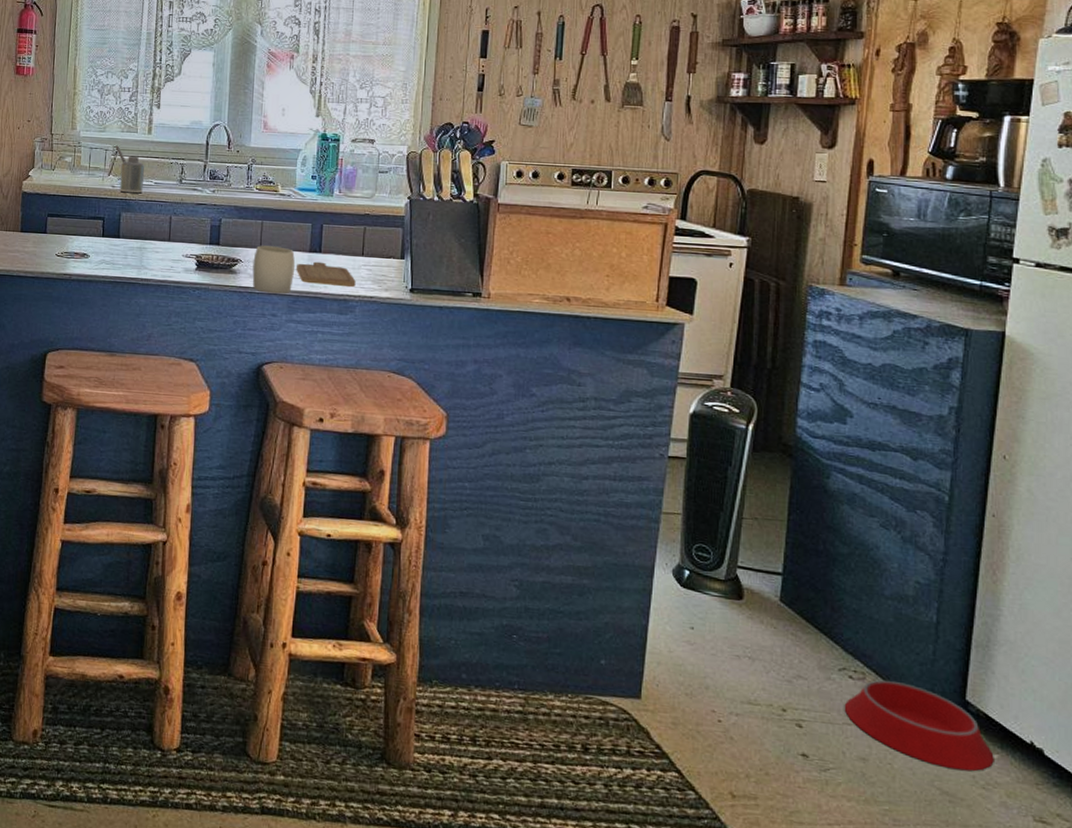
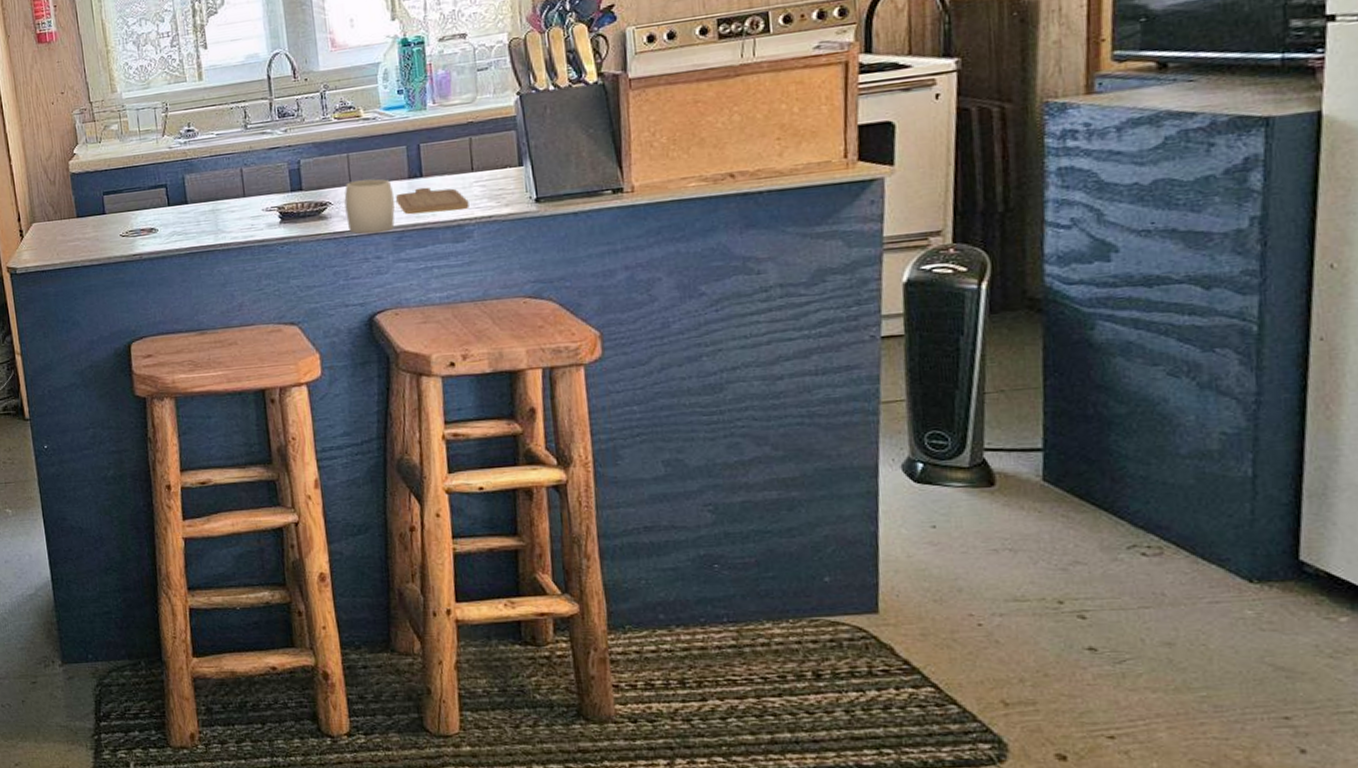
soap dispenser: present [115,145,144,194] -> none [164,100,204,153]
pet bowl: present [844,679,994,771] -> none [1137,551,1343,641]

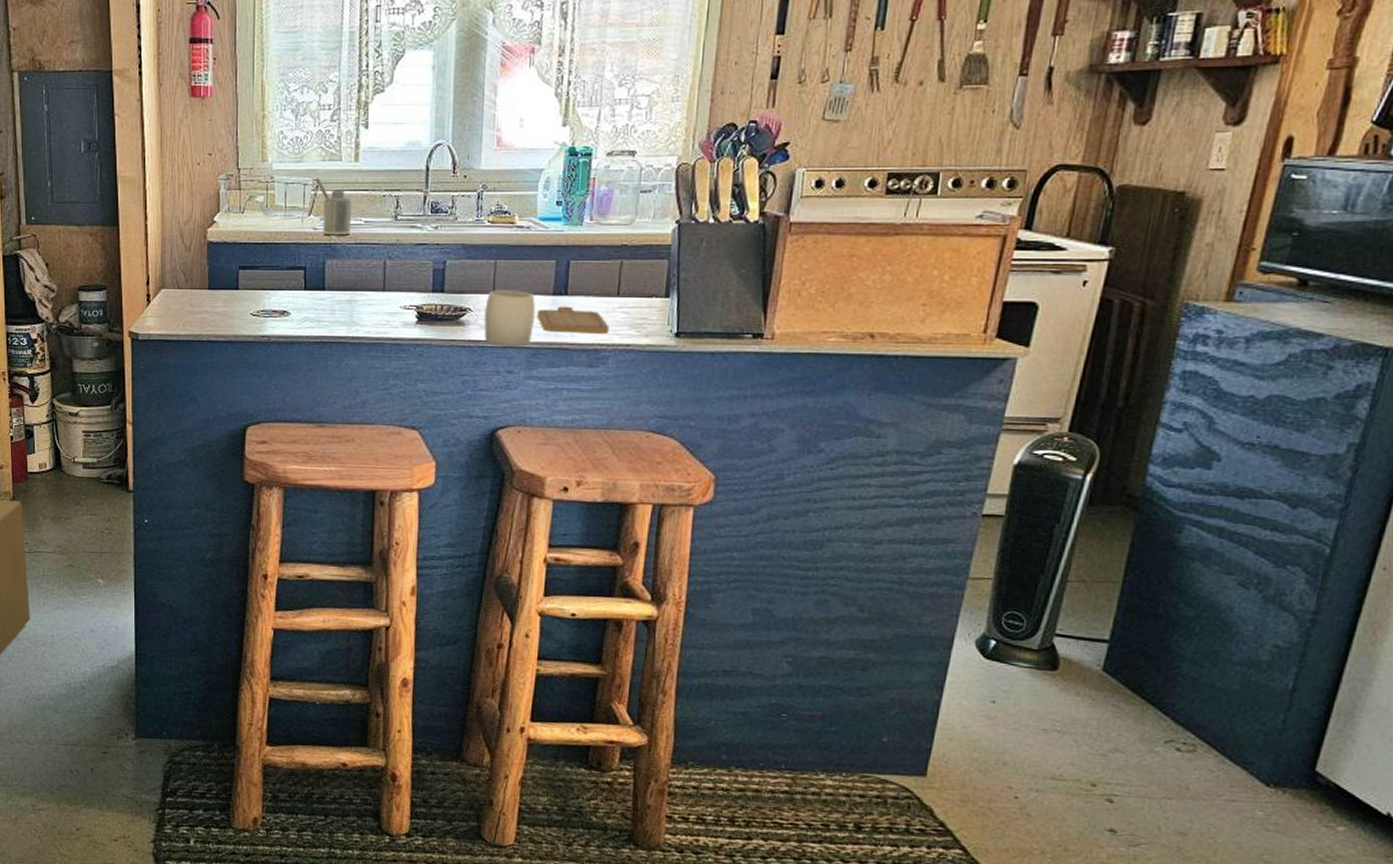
soap dispenser: none [164,100,204,153] -> present [315,178,351,236]

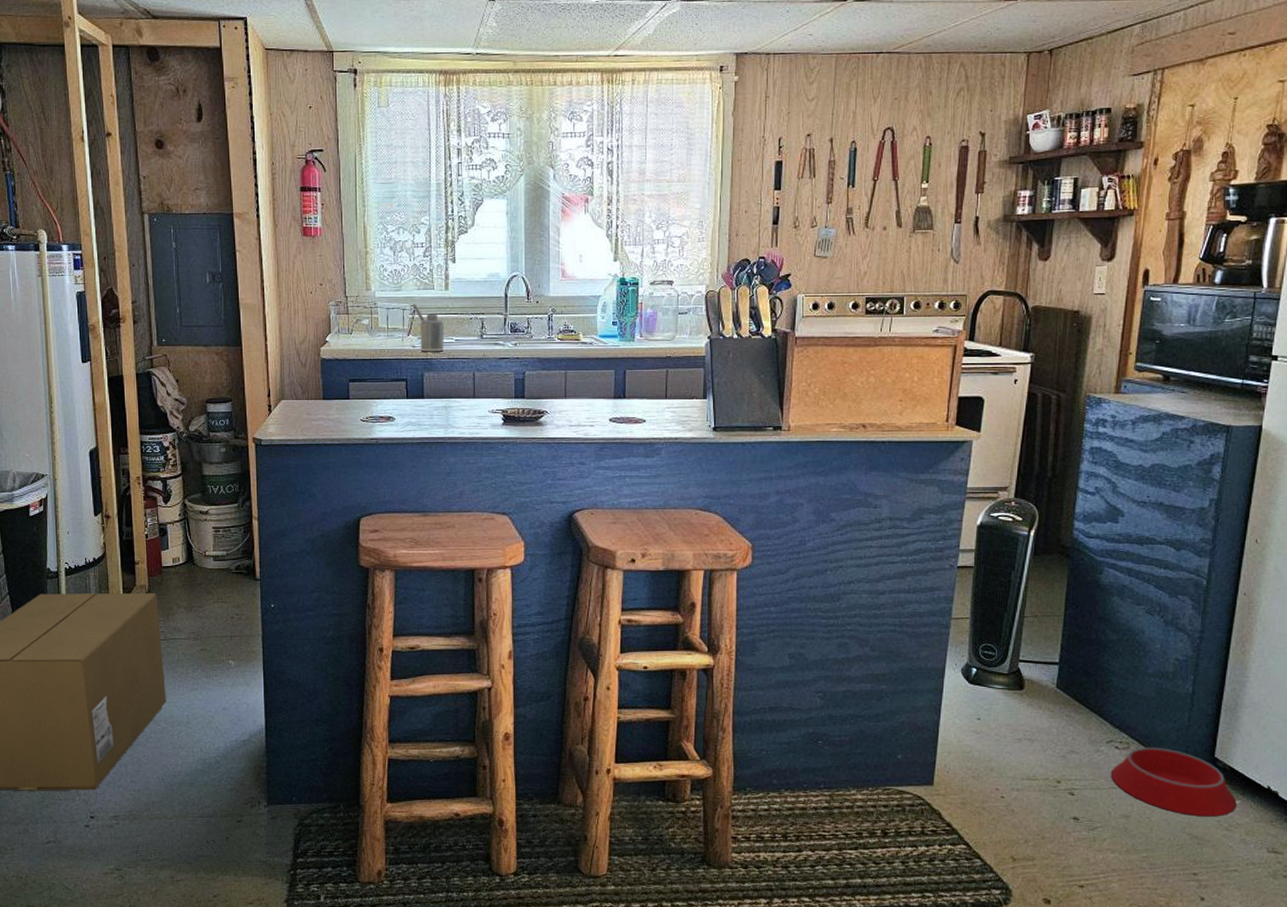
mug: present [484,290,536,347] -> none [559,395,601,442]
chopping board: present [537,306,609,334] -> none [602,407,660,430]
pet bowl: none [1166,751,1340,844] -> present [1110,747,1237,817]

